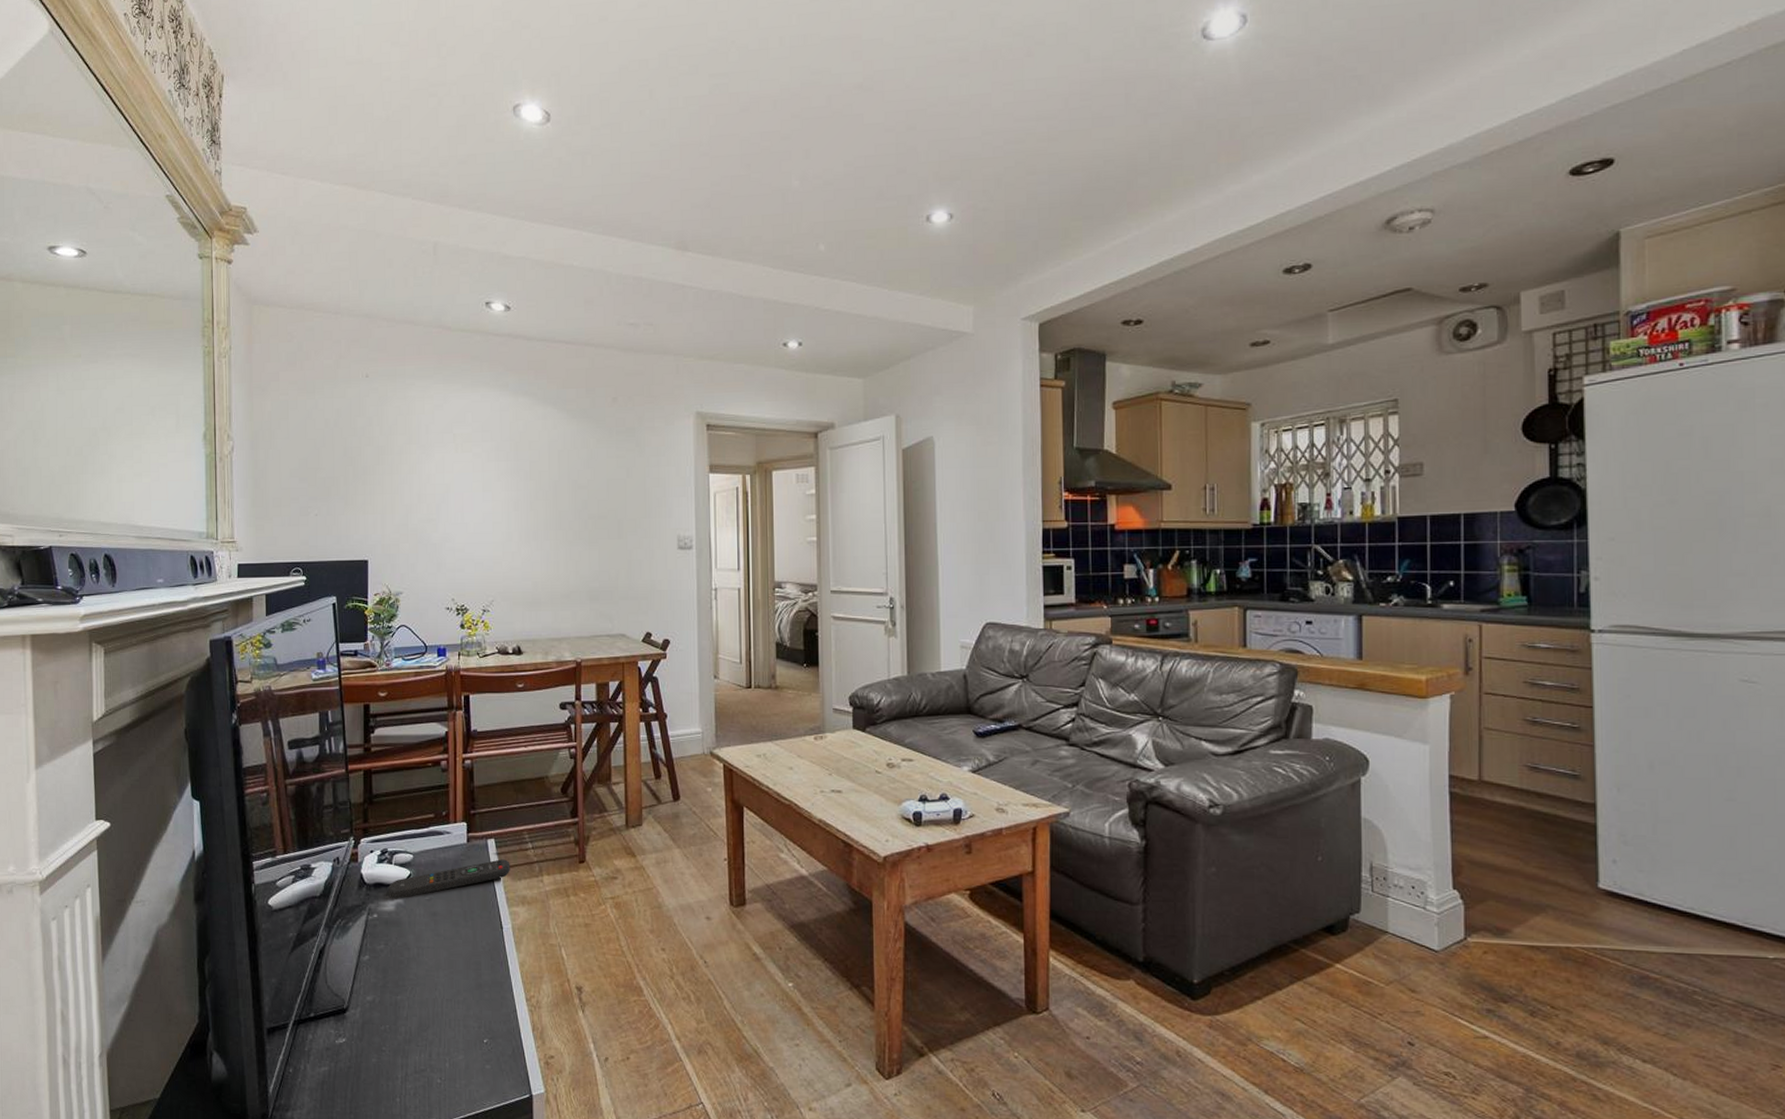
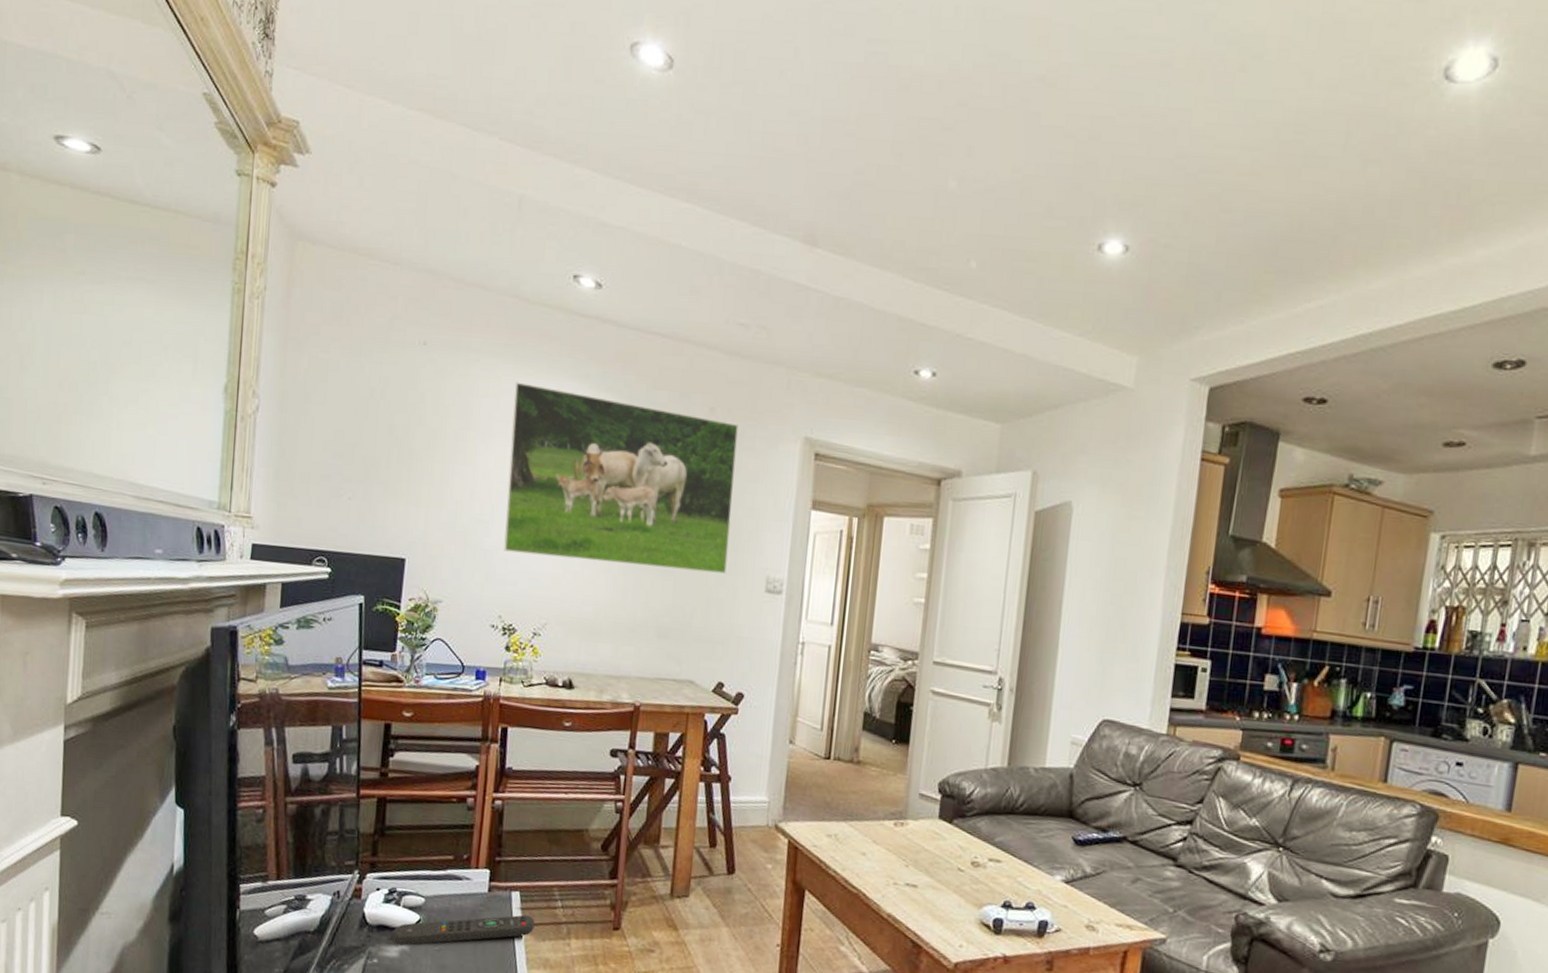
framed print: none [445,397,642,543] -> present [503,382,739,574]

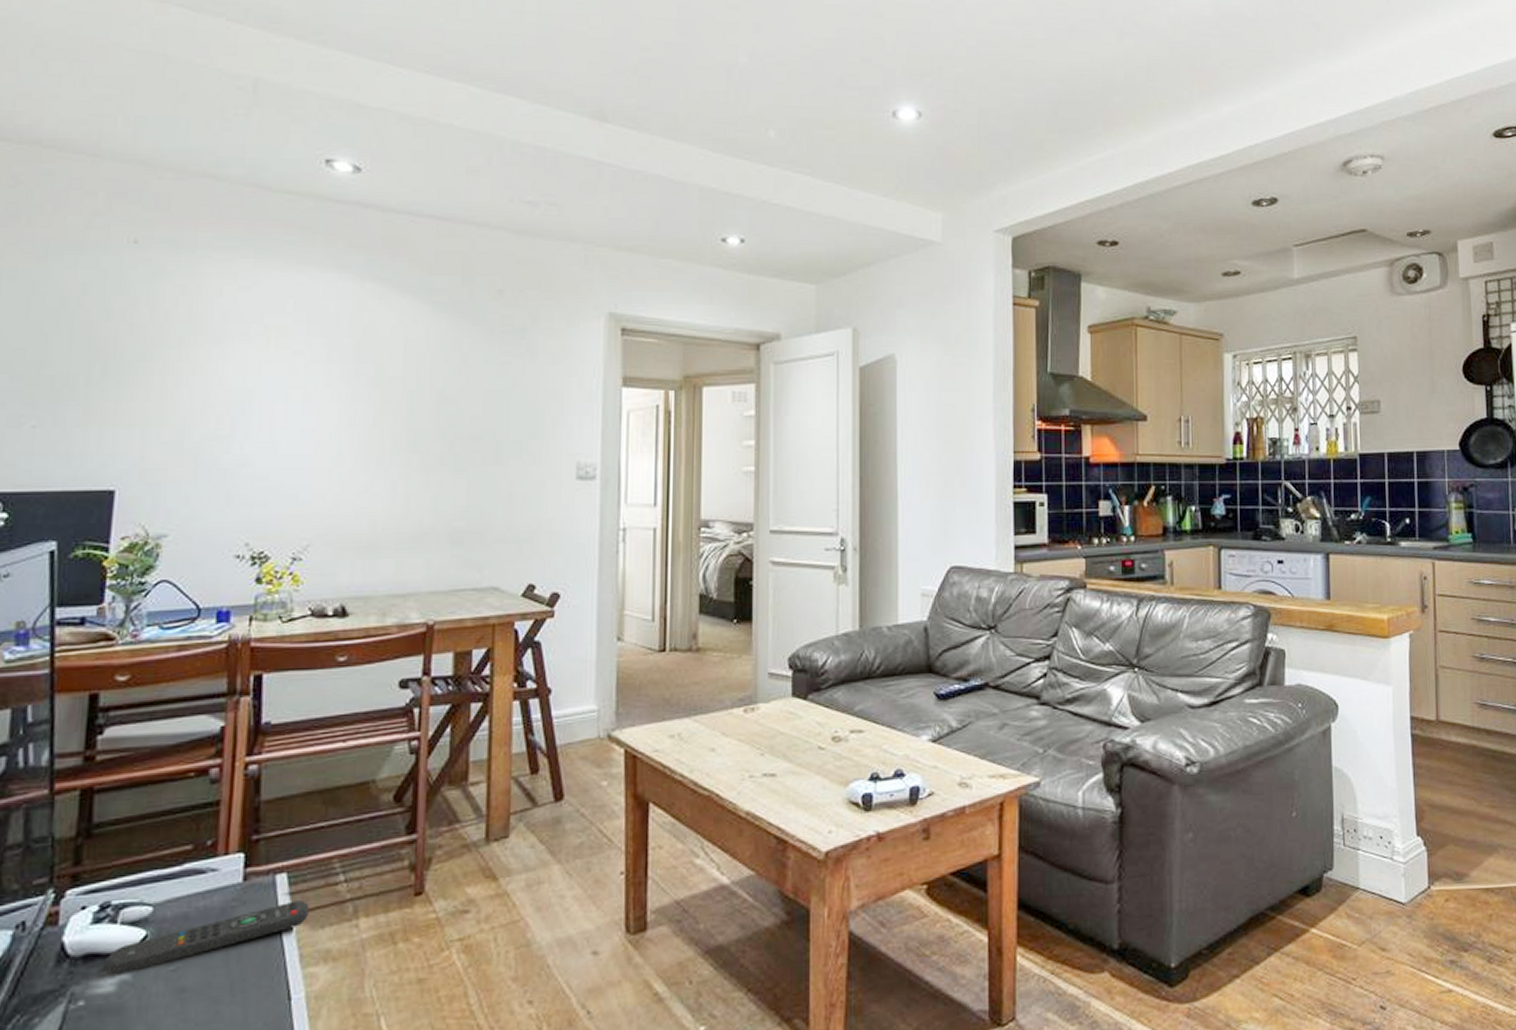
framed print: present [503,382,739,574] -> none [249,277,533,468]

